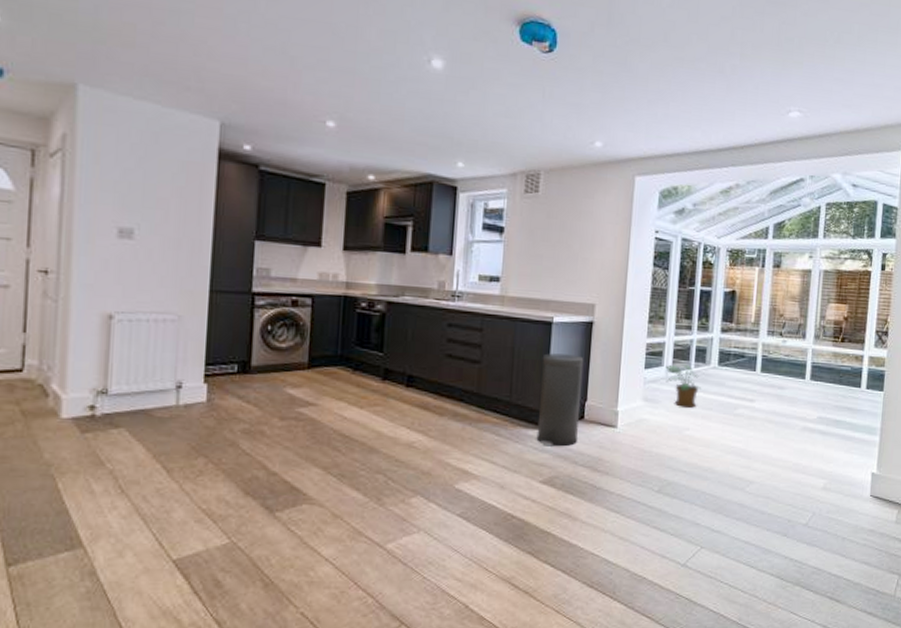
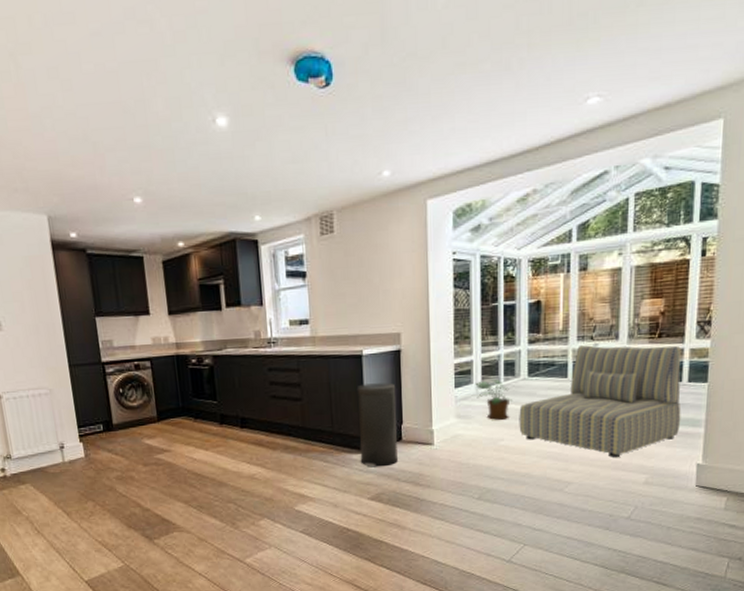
sofa: none [705,340,862,459] -> present [519,345,682,457]

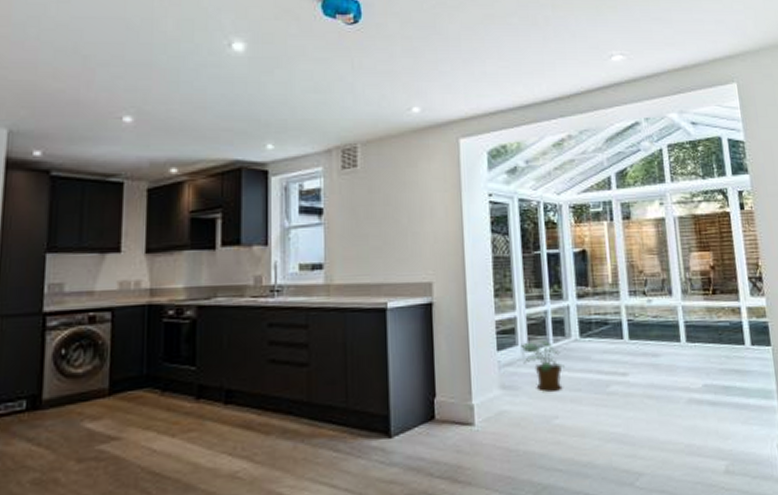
pedal bin: present [356,382,398,467] -> none [379,343,430,457]
sofa: present [519,345,682,457] -> none [573,301,752,439]

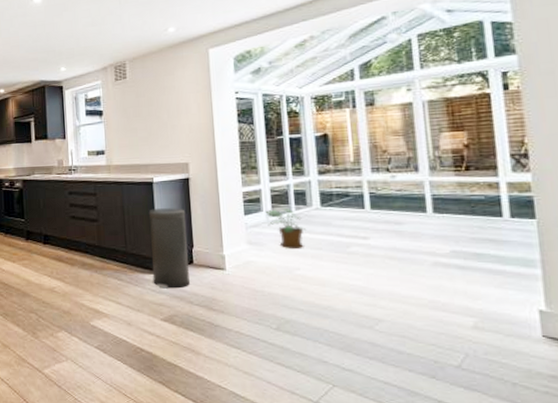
pedal bin: none [379,343,430,457] -> present [148,208,190,289]

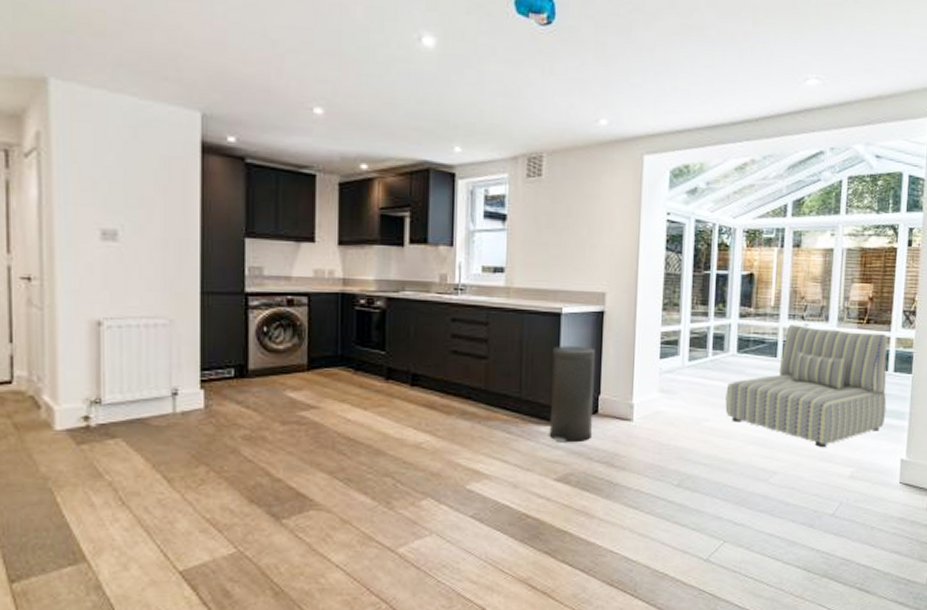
potted plant: present [265,207,306,248] -> none [682,352,719,398]
sofa: none [314,177,509,295] -> present [725,325,888,447]

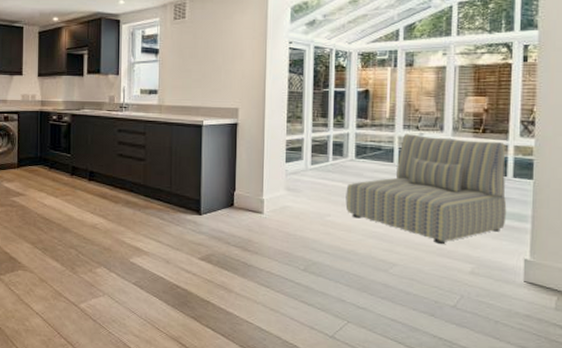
pedal bin: present [549,346,596,443] -> none [194,151,231,230]

